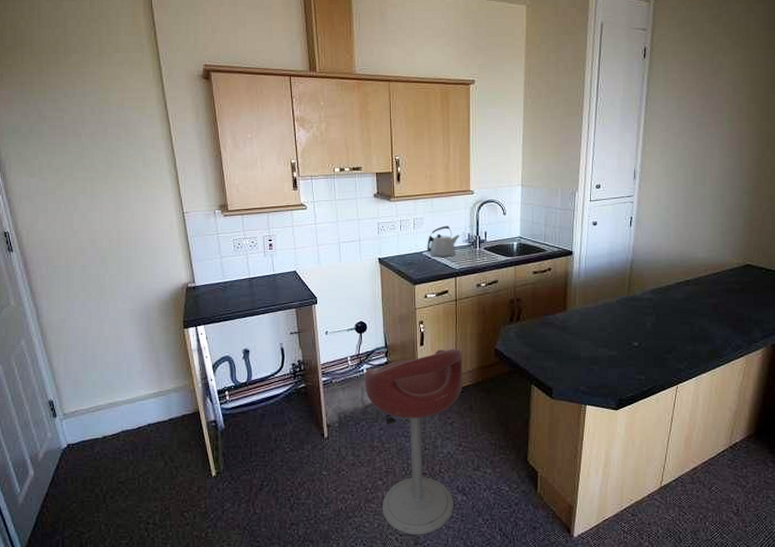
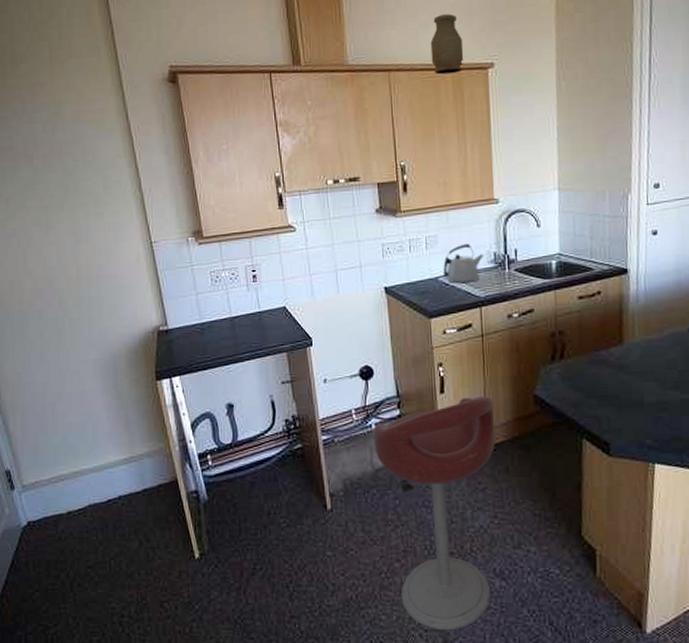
decorative jar: none [424,38,451,87] -> present [430,14,464,75]

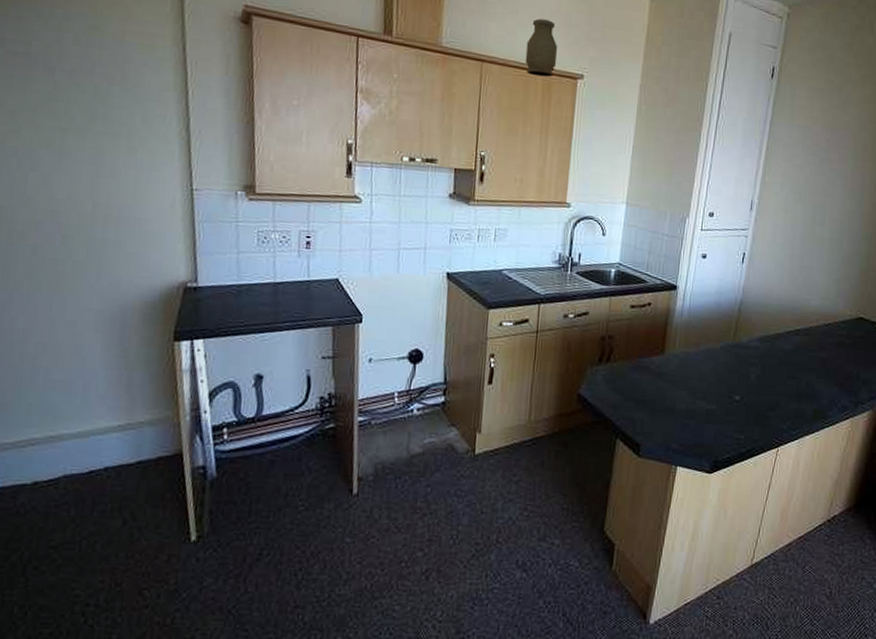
bar stool: present [373,396,496,631] -> none [413,390,539,622]
kettle: present [443,243,485,283] -> none [508,241,550,279]

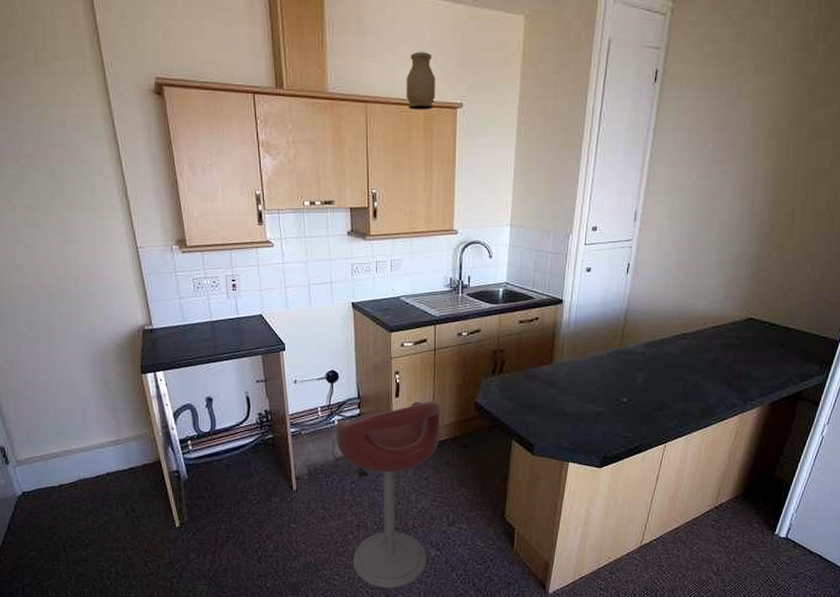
bar stool: none [413,390,539,622] -> present [336,401,441,589]

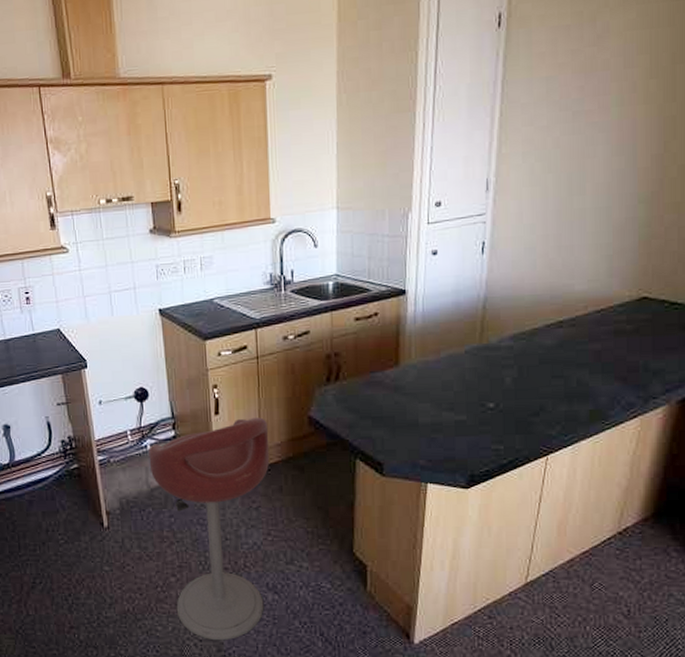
decorative jar: present [406,52,436,110] -> none [205,22,241,88]

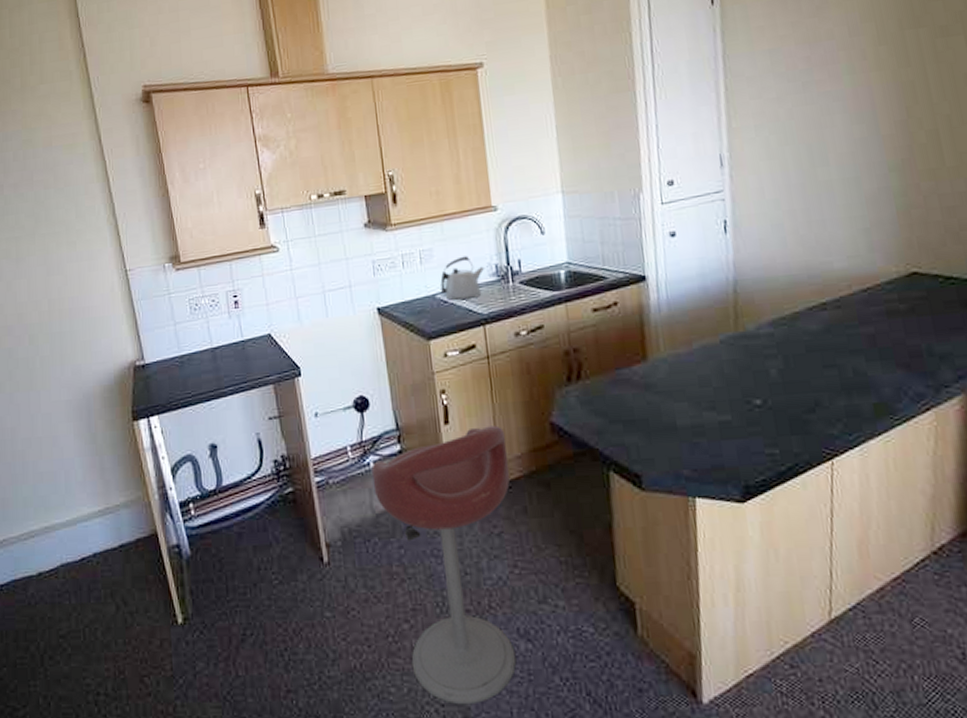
kettle: none [218,264,260,305] -> present [440,256,485,300]

